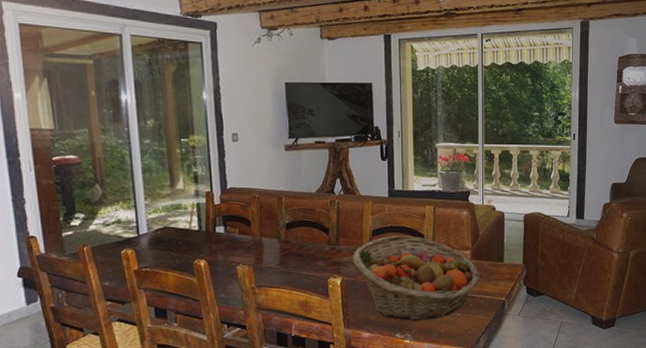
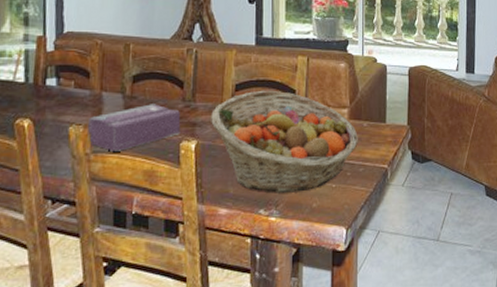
tissue box: none [252,247,328,286] -> present [87,104,181,151]

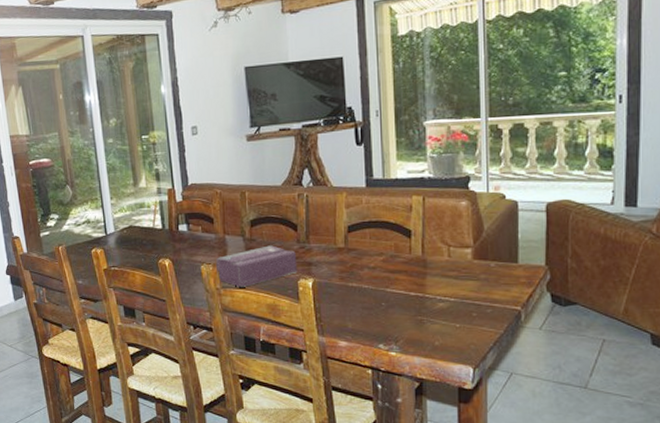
fruit basket: present [211,90,358,194] -> none [325,230,485,330]

